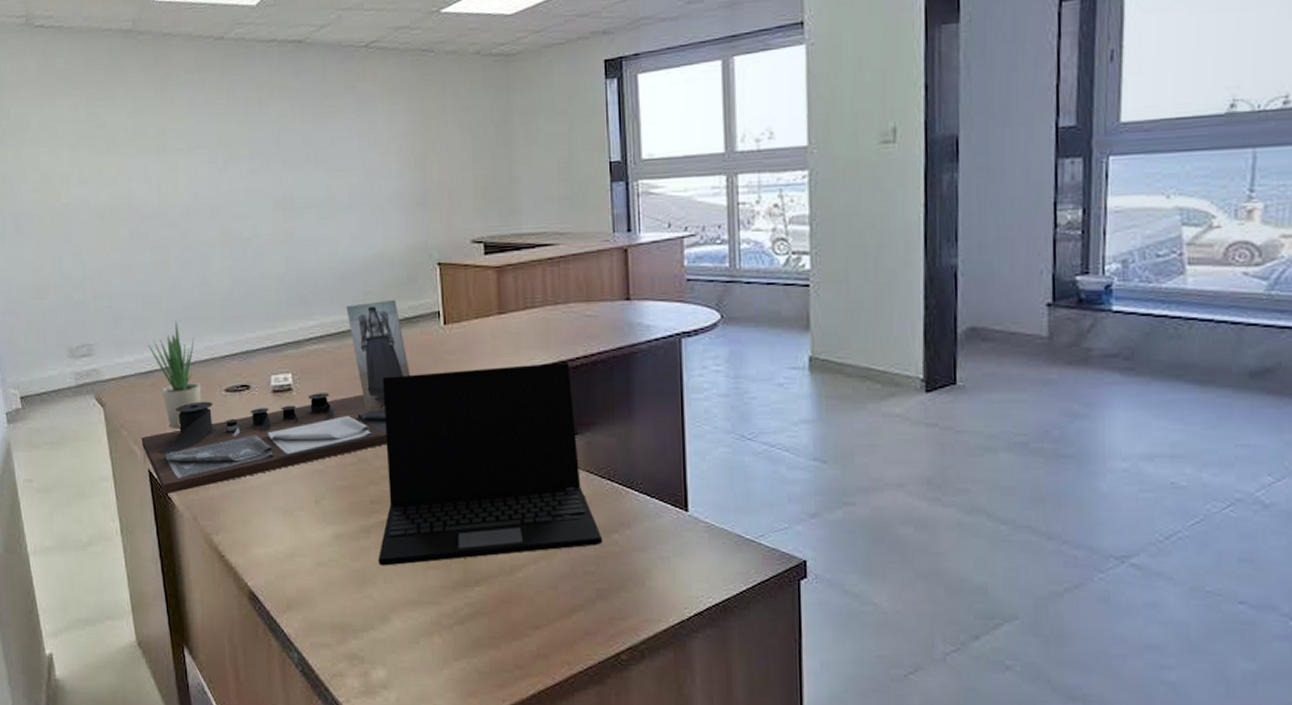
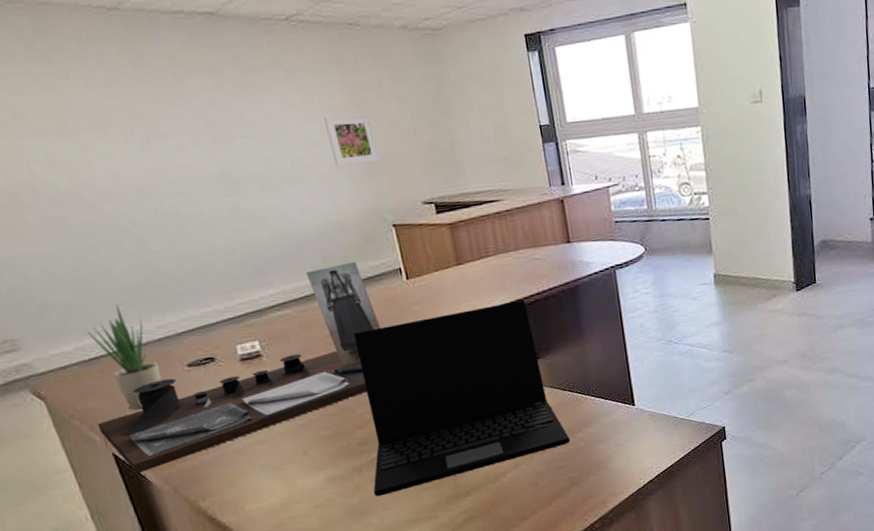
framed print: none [385,143,436,198] -> present [323,114,381,167]

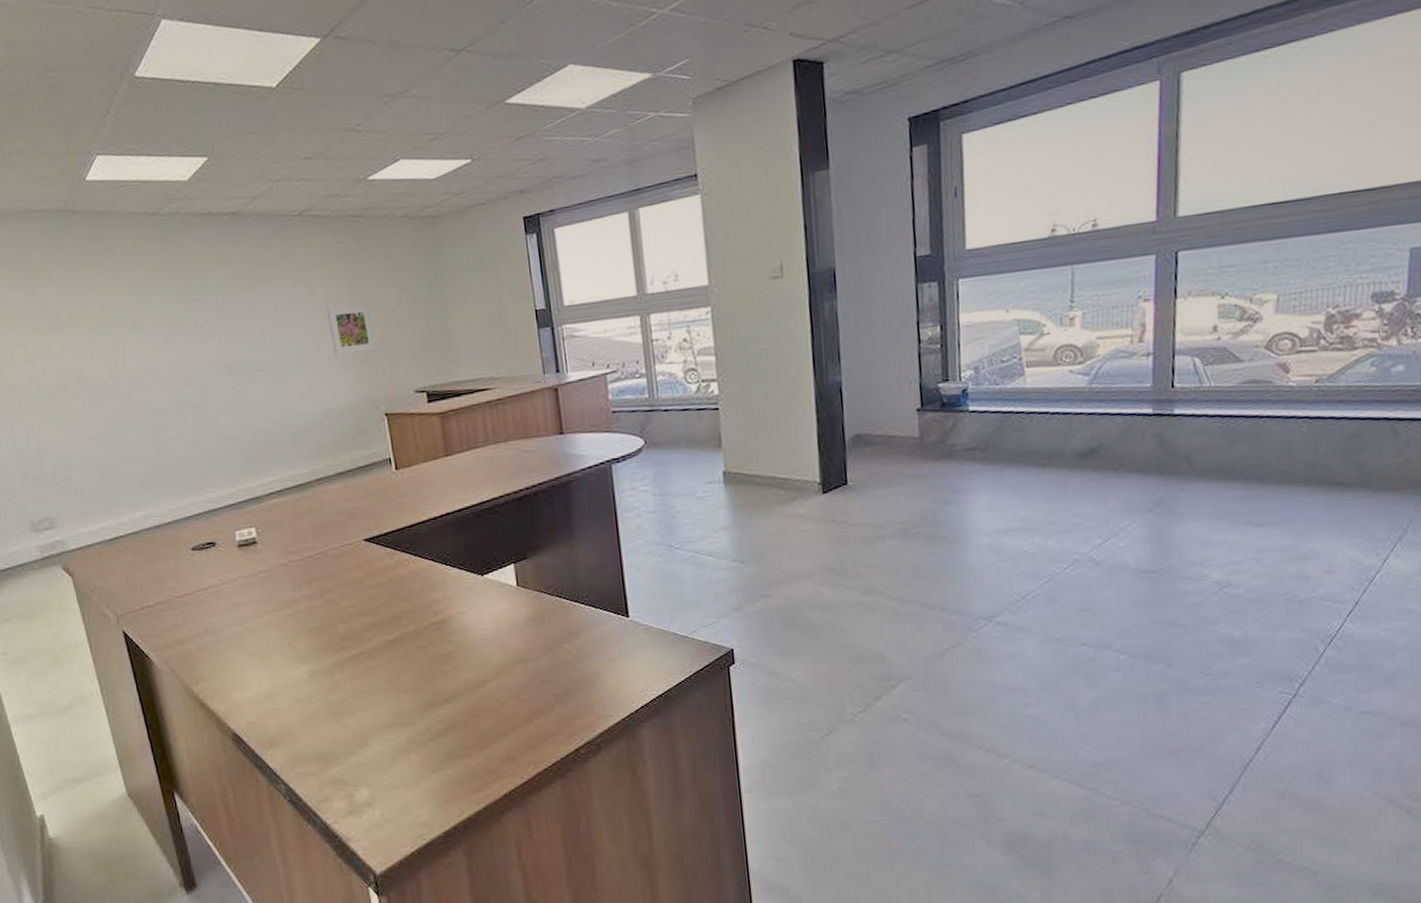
potted plant: present [85,305,162,410] -> none [110,488,169,590]
desk organizer: present [97,261,381,474] -> none [112,450,368,653]
laptop: present [353,299,571,497] -> none [342,494,557,696]

